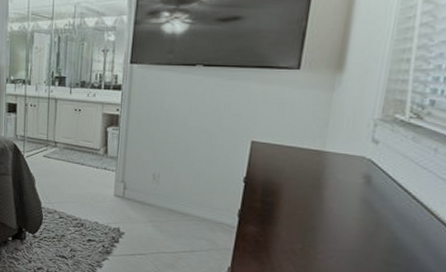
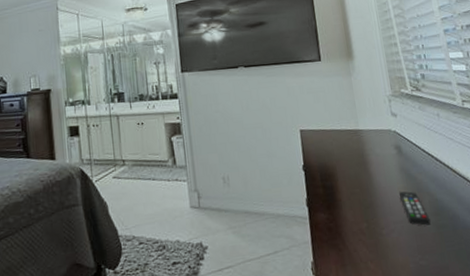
remote control: none [350,221,381,261] -> present [398,191,431,226]

